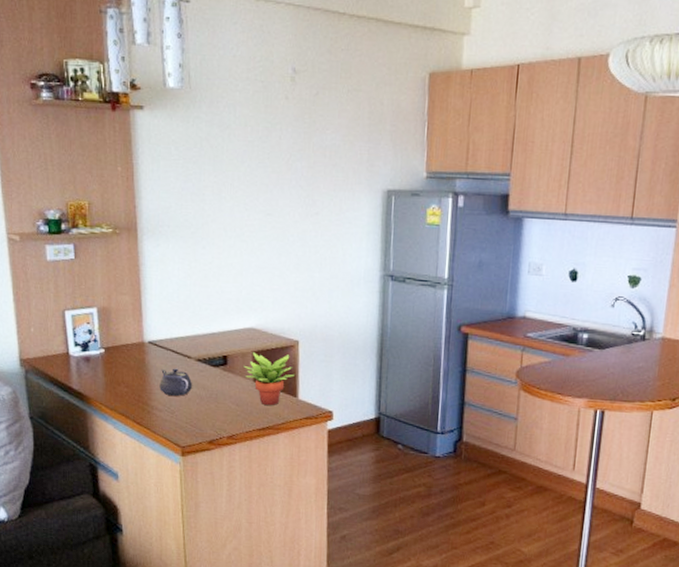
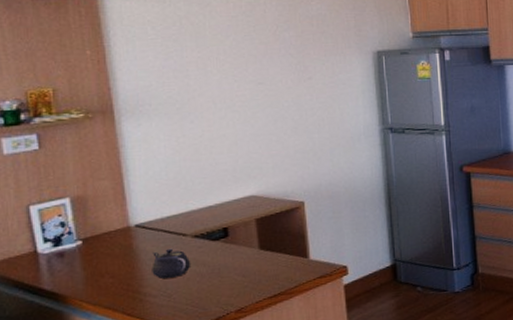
succulent plant: present [243,352,294,406] -> none [247,217,303,272]

